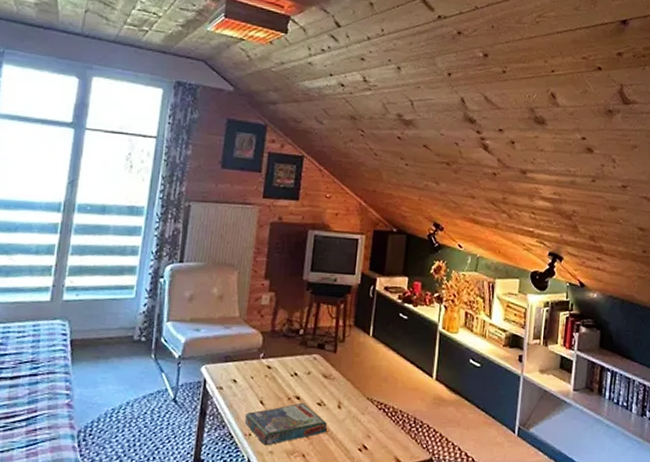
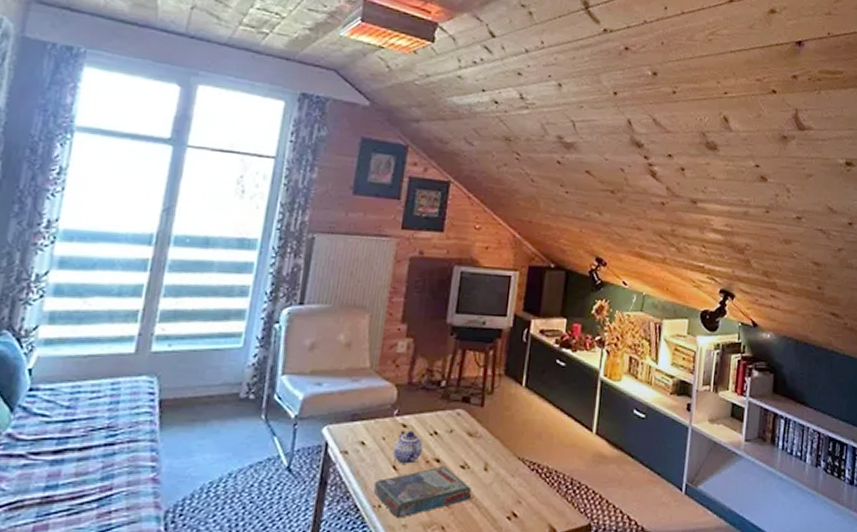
teapot: none [260,371,286,400] -> present [393,430,424,464]

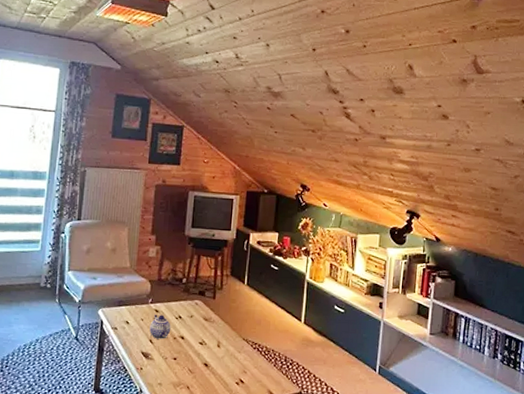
board game: present [374,466,471,518] -> none [137,342,208,378]

